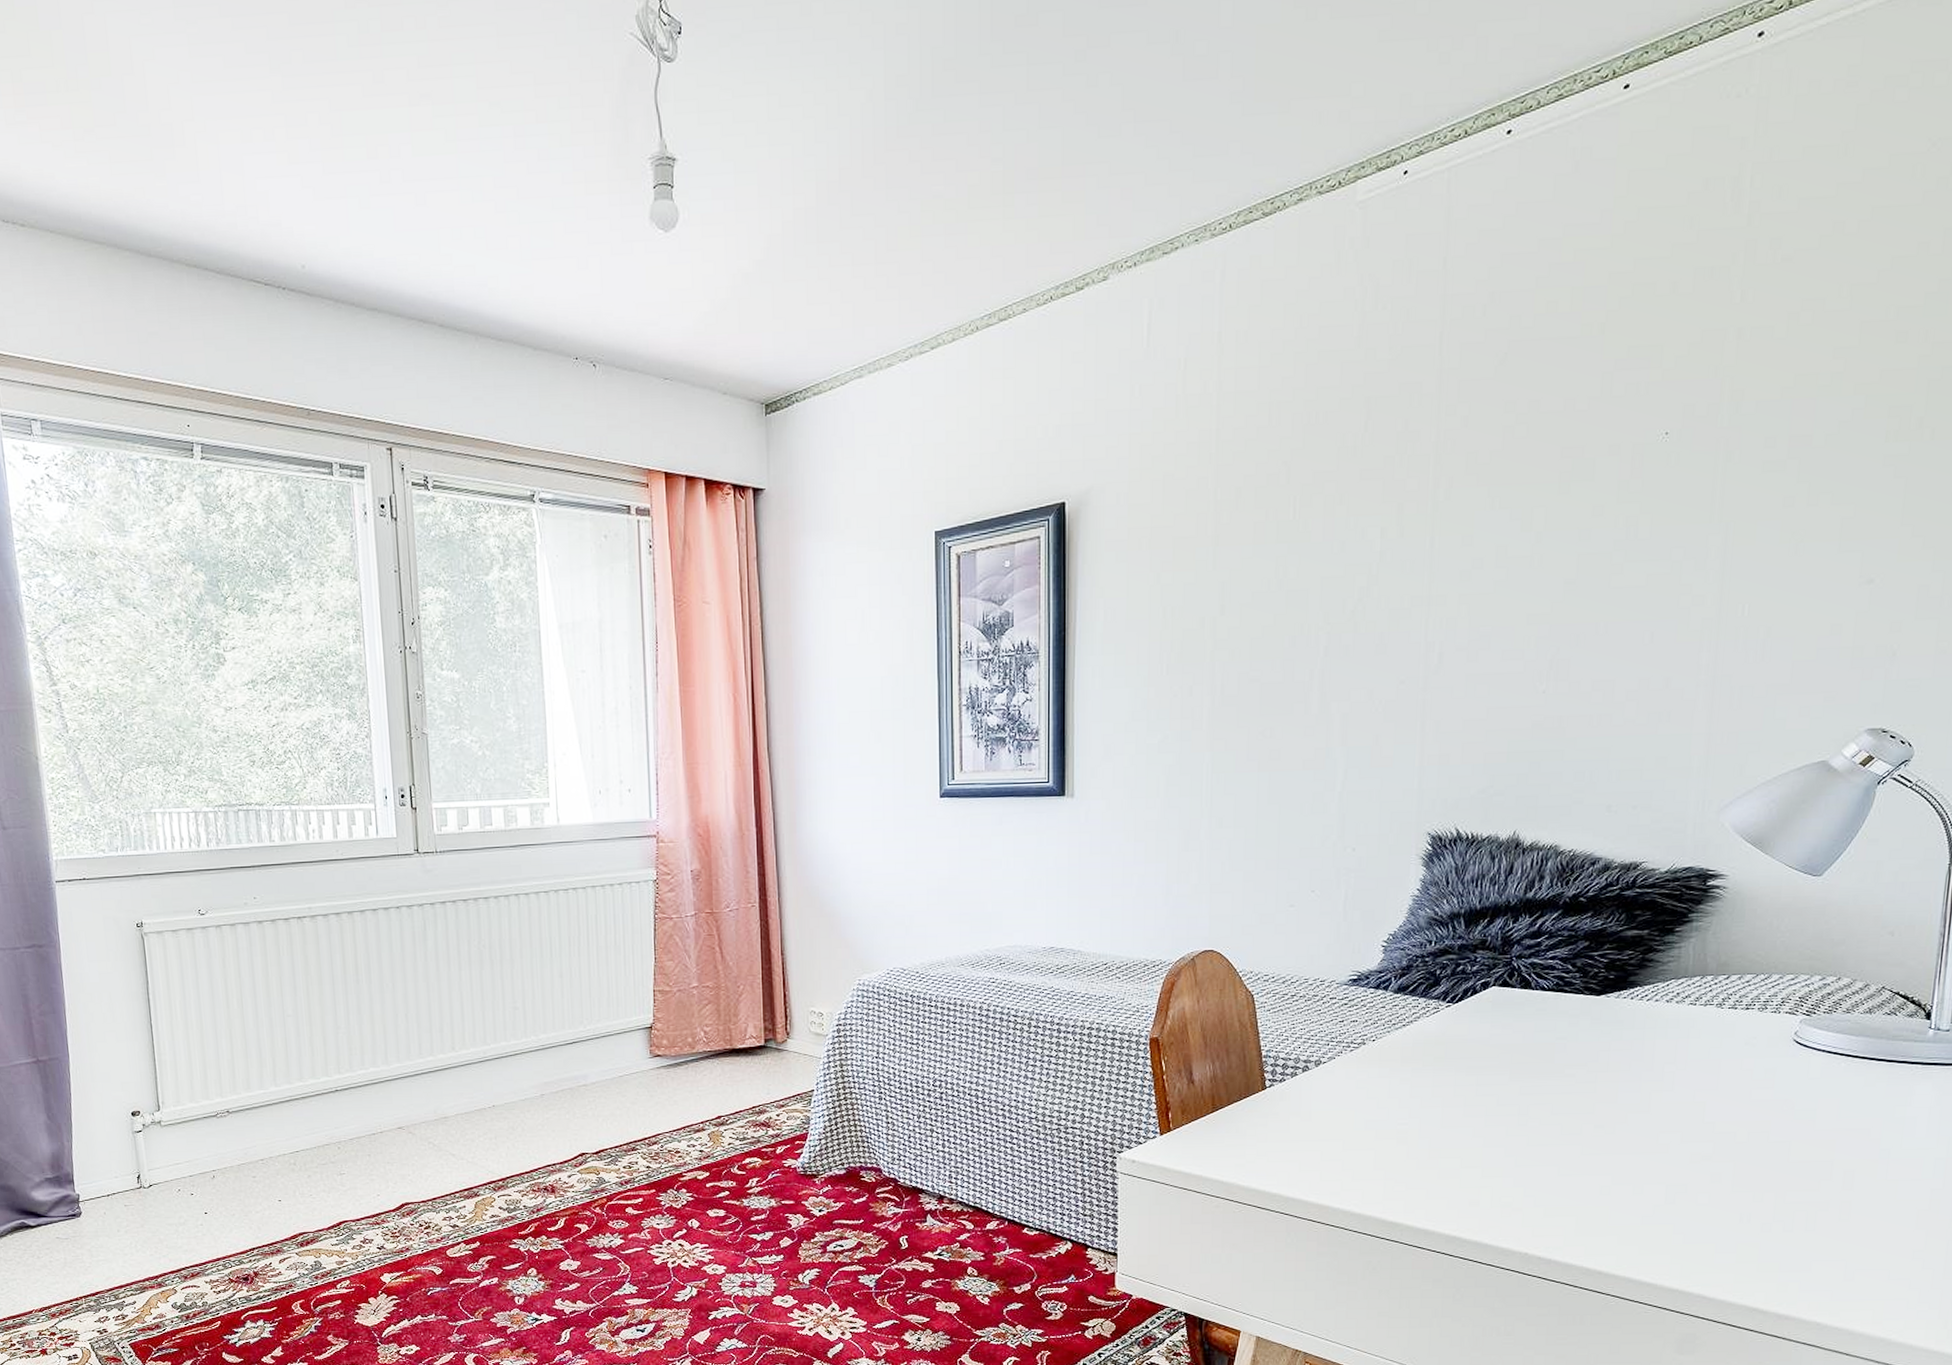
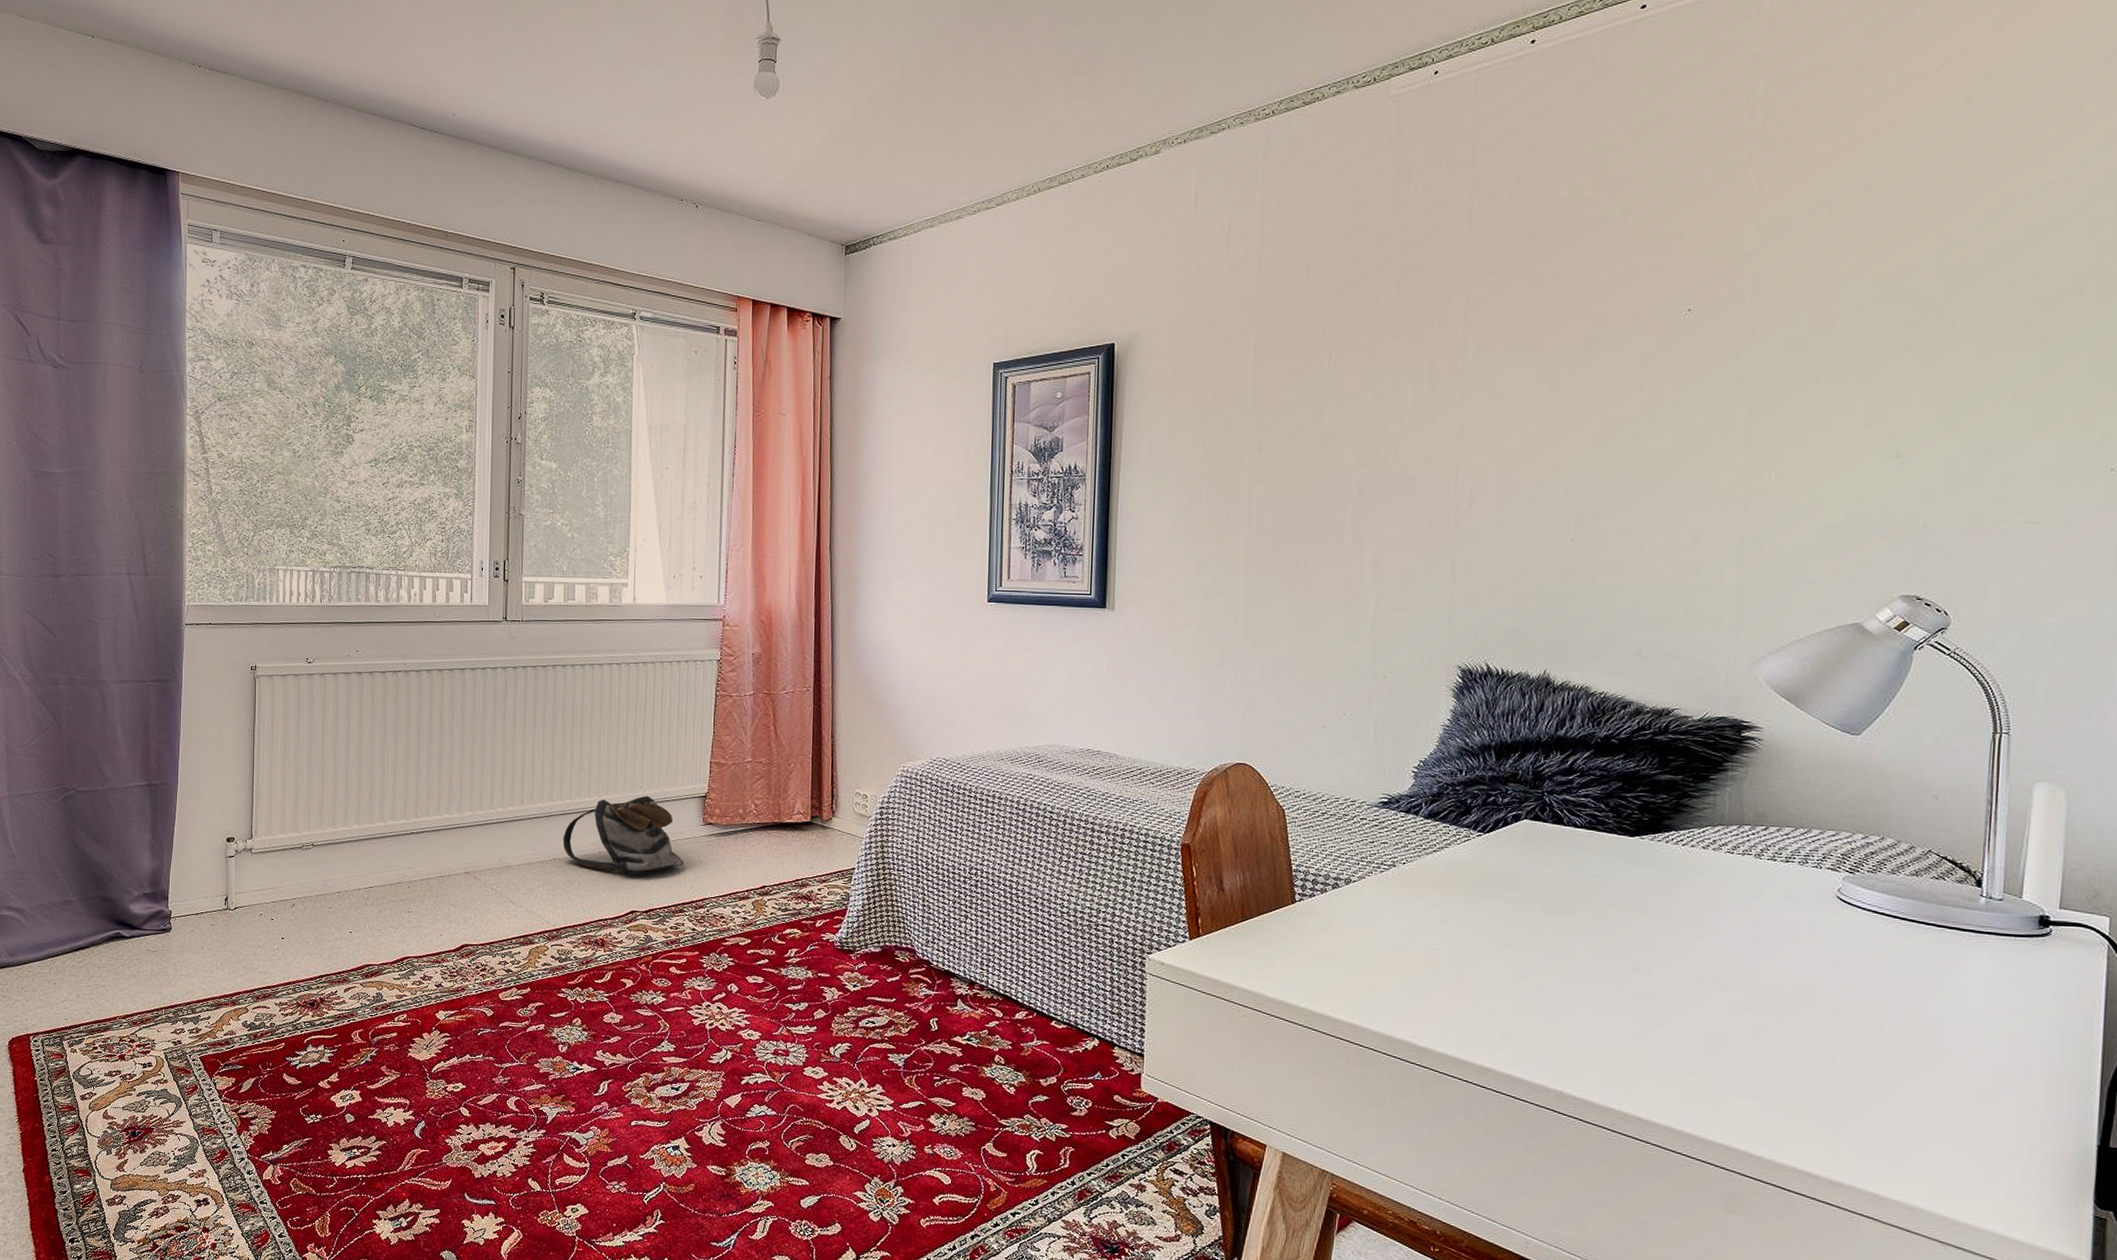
backpack: none [501,1031,632,1116] -> present [562,795,683,875]

